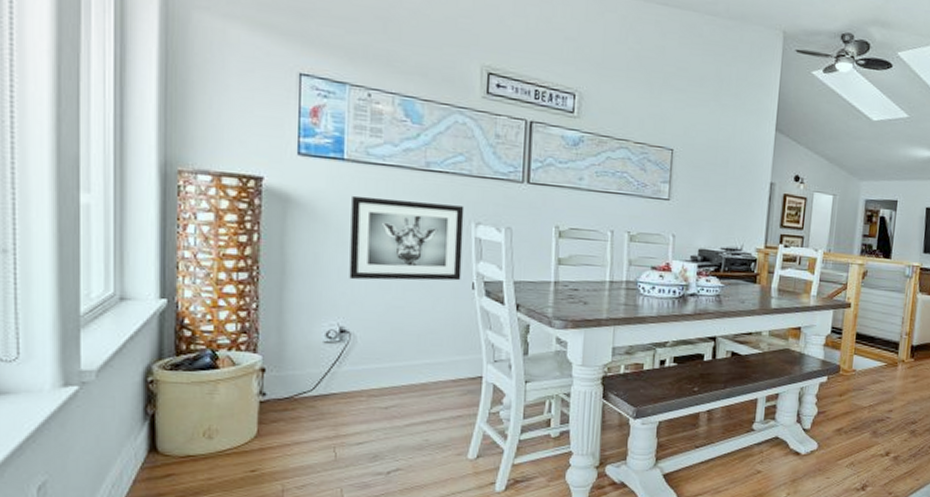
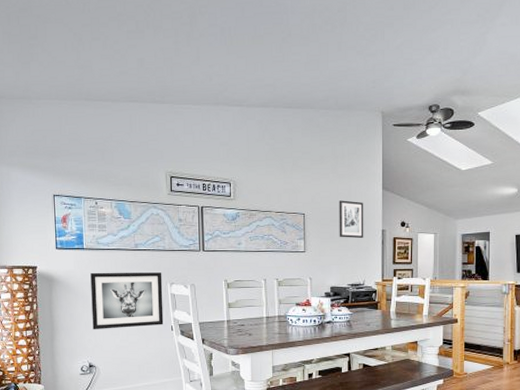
wall art: none [715,138,751,191] -> present [339,200,364,239]

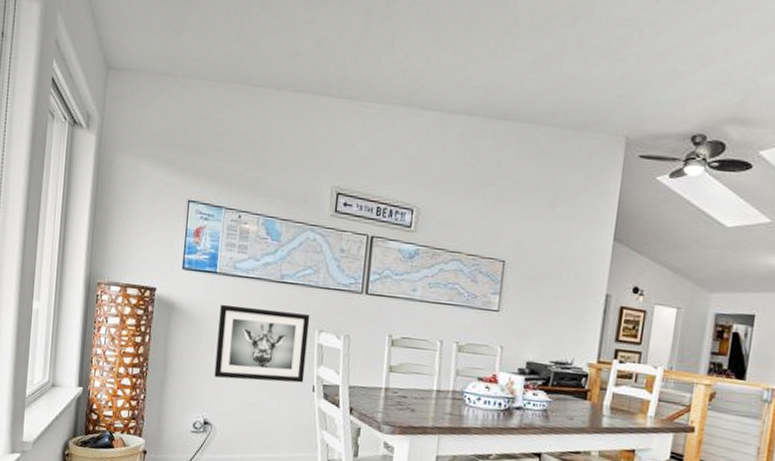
wall art: present [339,200,364,239] -> none [547,248,586,303]

